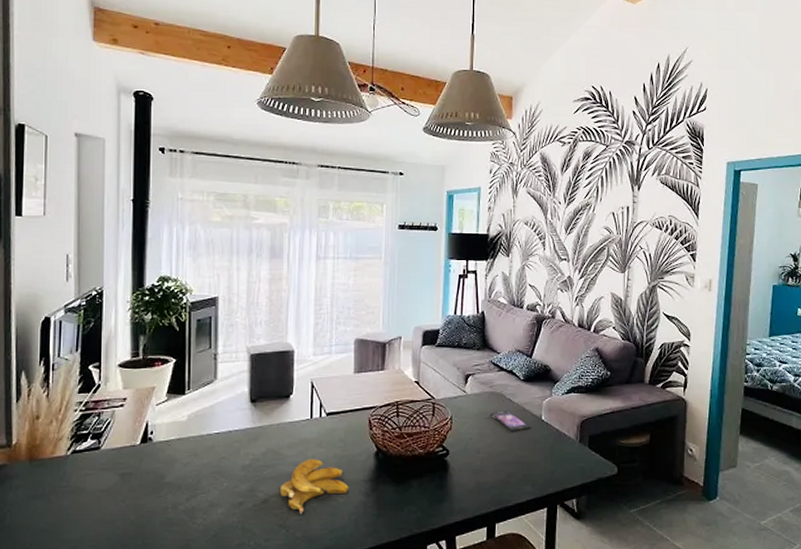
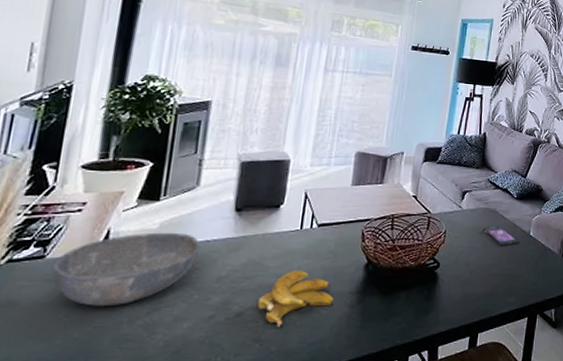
bowl: none [108,424,224,492] -> present [53,232,201,306]

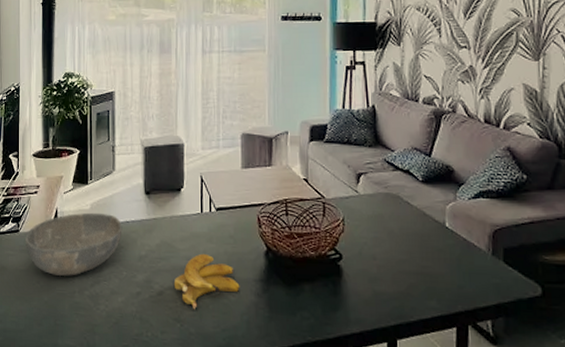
smartphone: present [482,226,520,247] -> none [386,214,433,239]

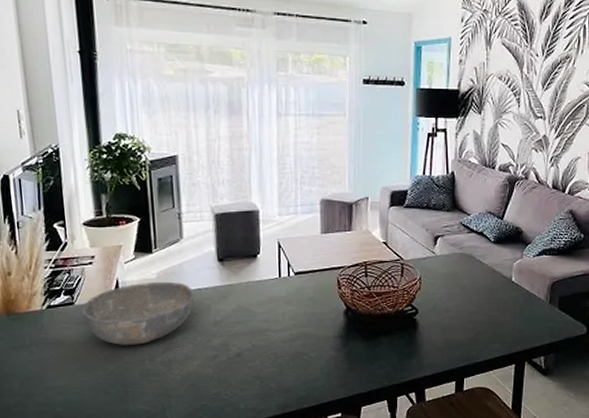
banana: present [173,253,240,310] -> none [252,315,320,367]

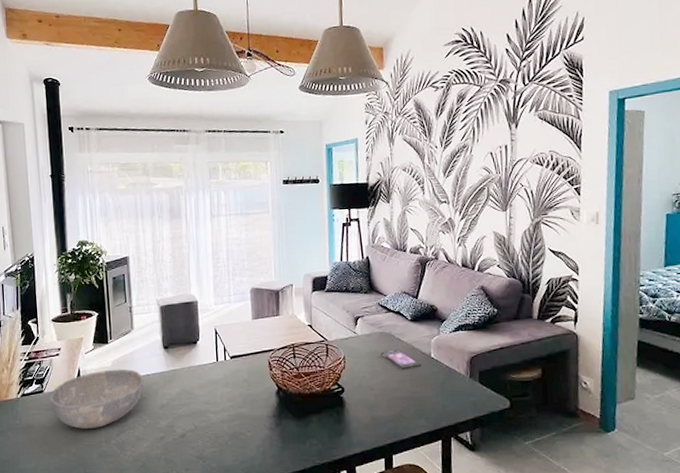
smartphone: none [459,272,501,293] -> present [381,349,421,370]

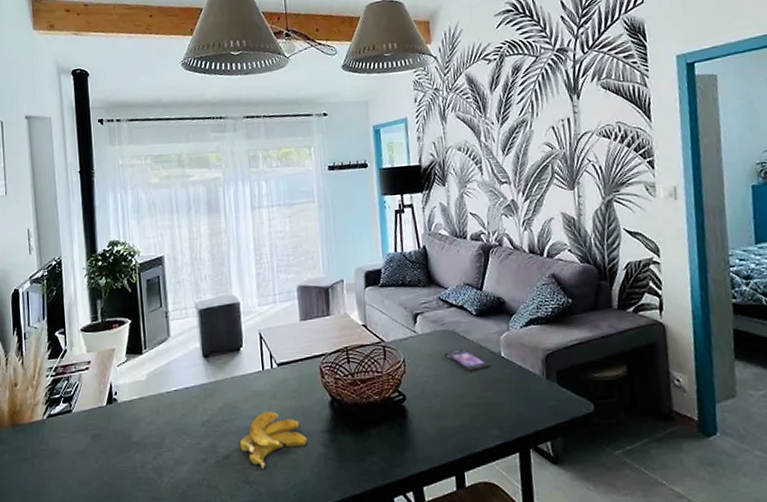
bowl: present [50,369,144,429] -> none [79,382,183,453]
banana: none [194,397,255,447] -> present [239,410,308,469]

